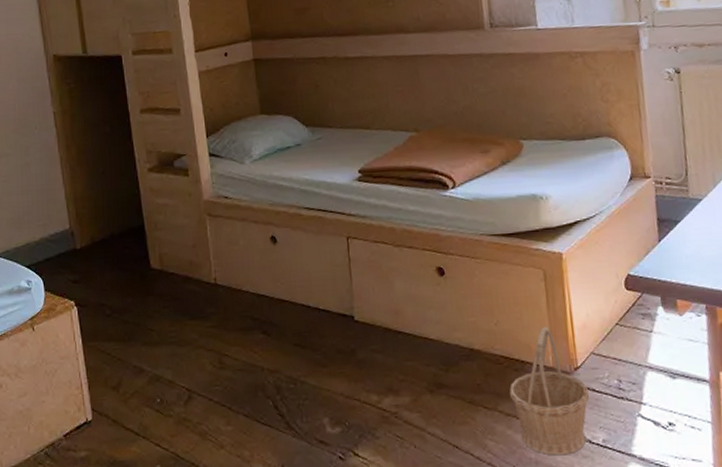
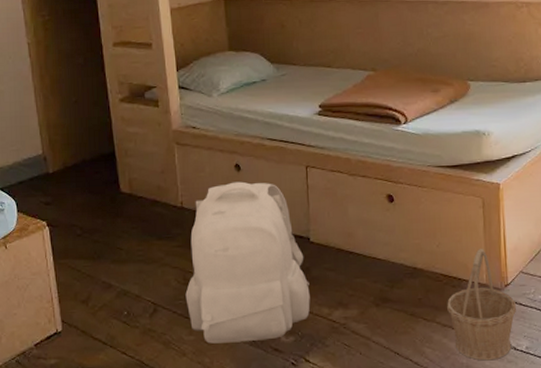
backpack: none [221,255,357,435] -> present [185,181,310,344]

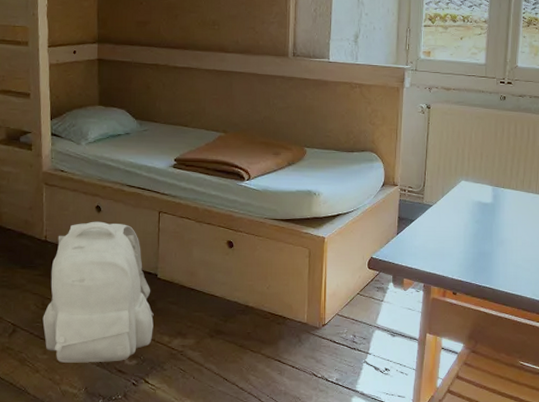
basket: present [447,249,516,361] -> none [272,293,330,389]

